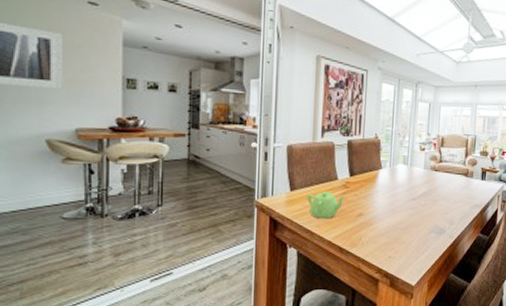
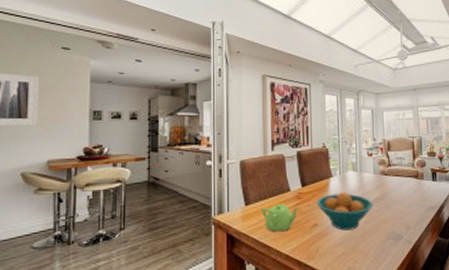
fruit bowl: none [364,184,421,222] -> present [317,192,374,230]

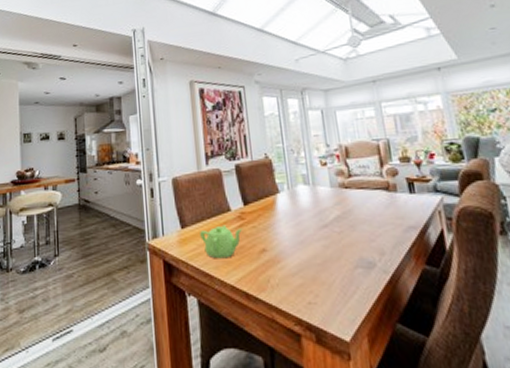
fruit bowl: present [317,192,374,230] -> none [263,210,334,257]

